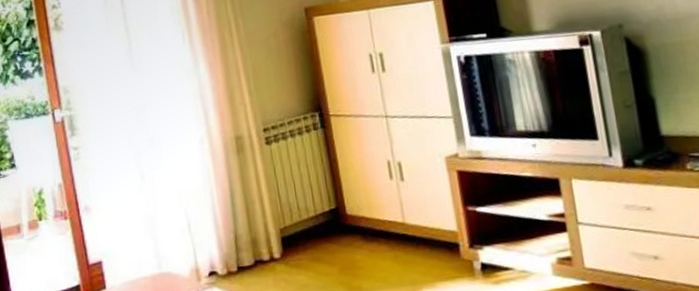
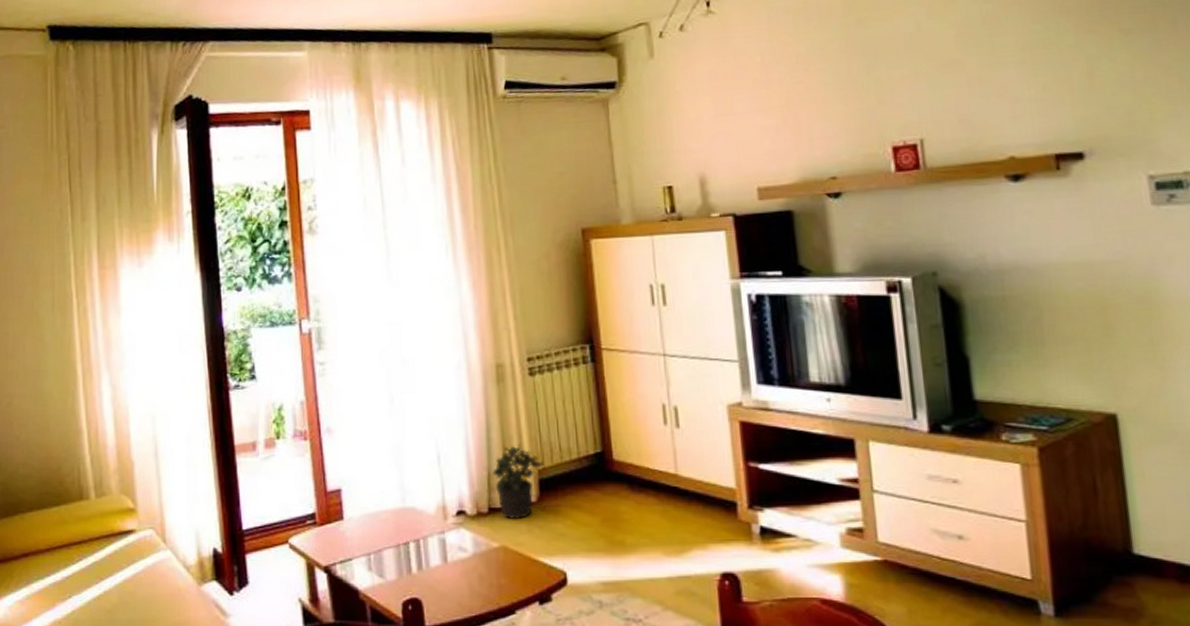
potted plant: none [239,206,285,276] -> present [493,443,544,520]

